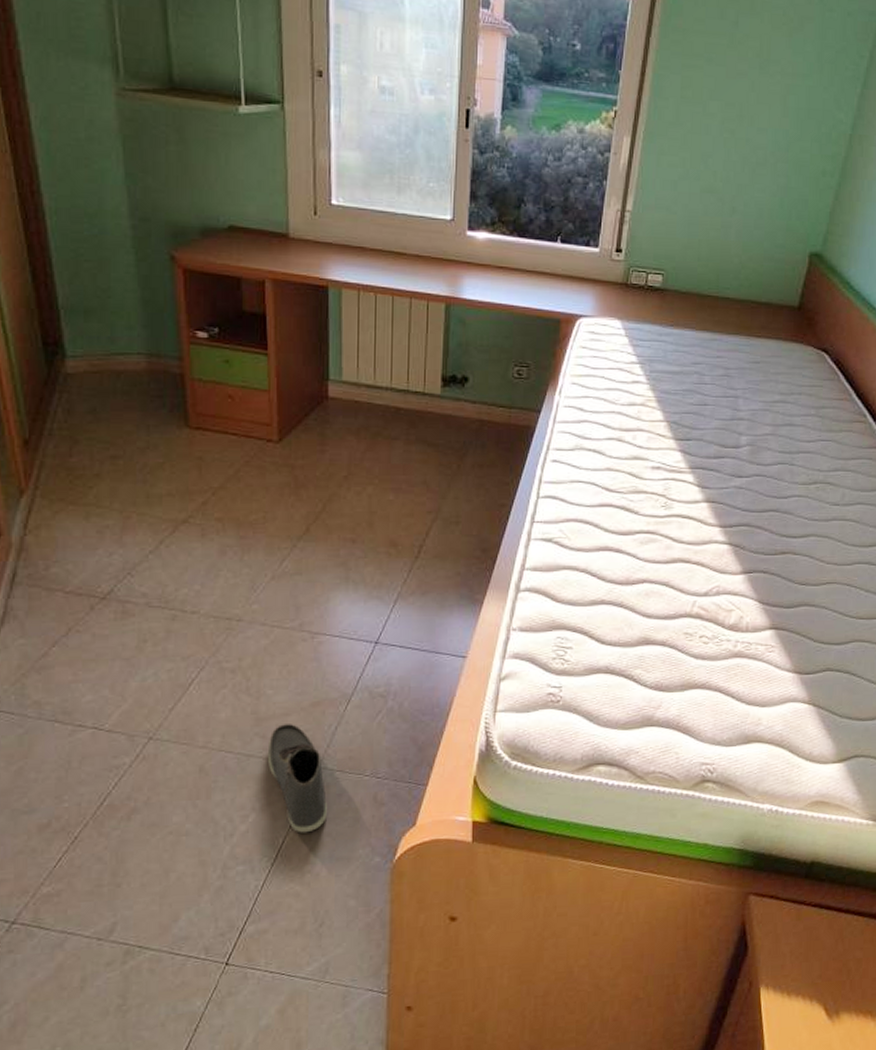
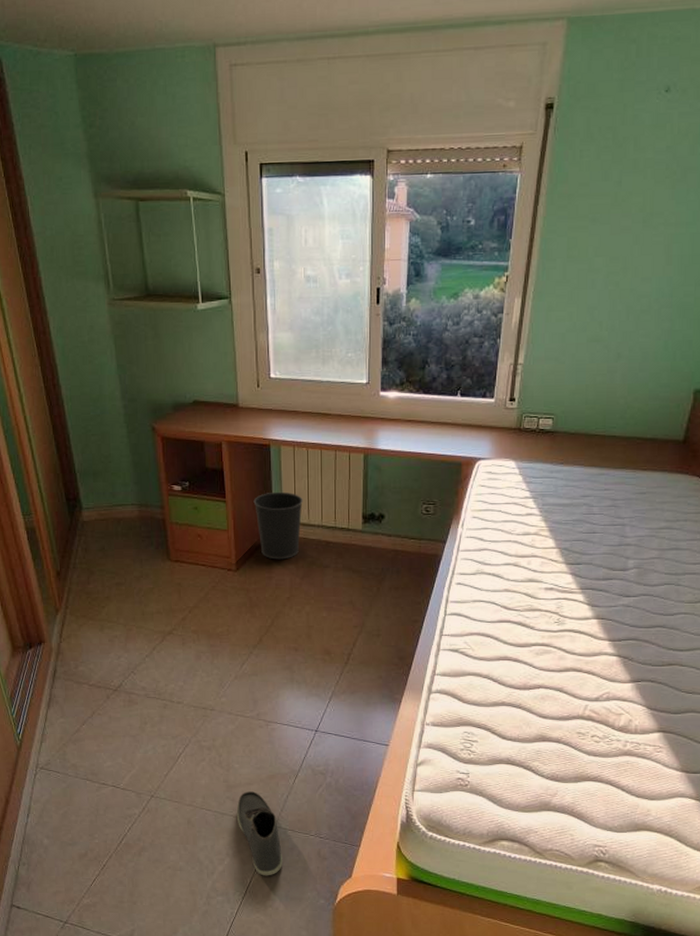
wastebasket: none [304,344,368,429] -> present [253,491,303,560]

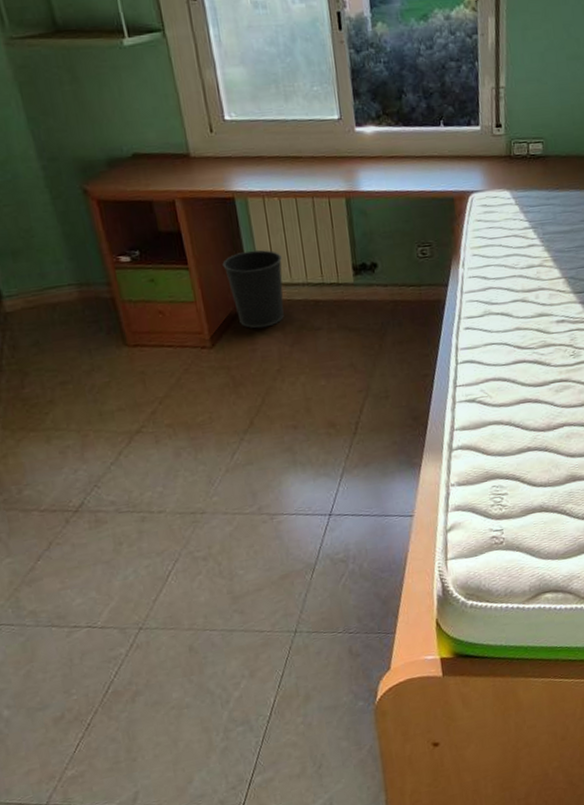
sneaker: present [236,791,282,876] -> none [247,597,310,691]

